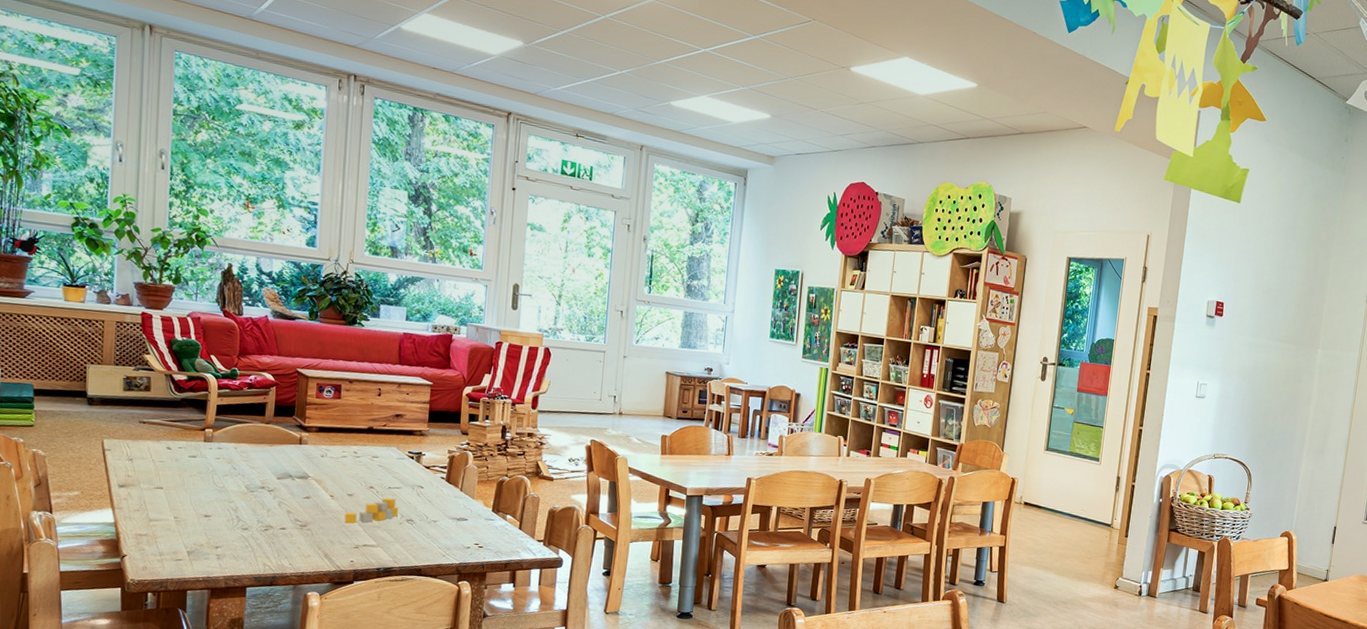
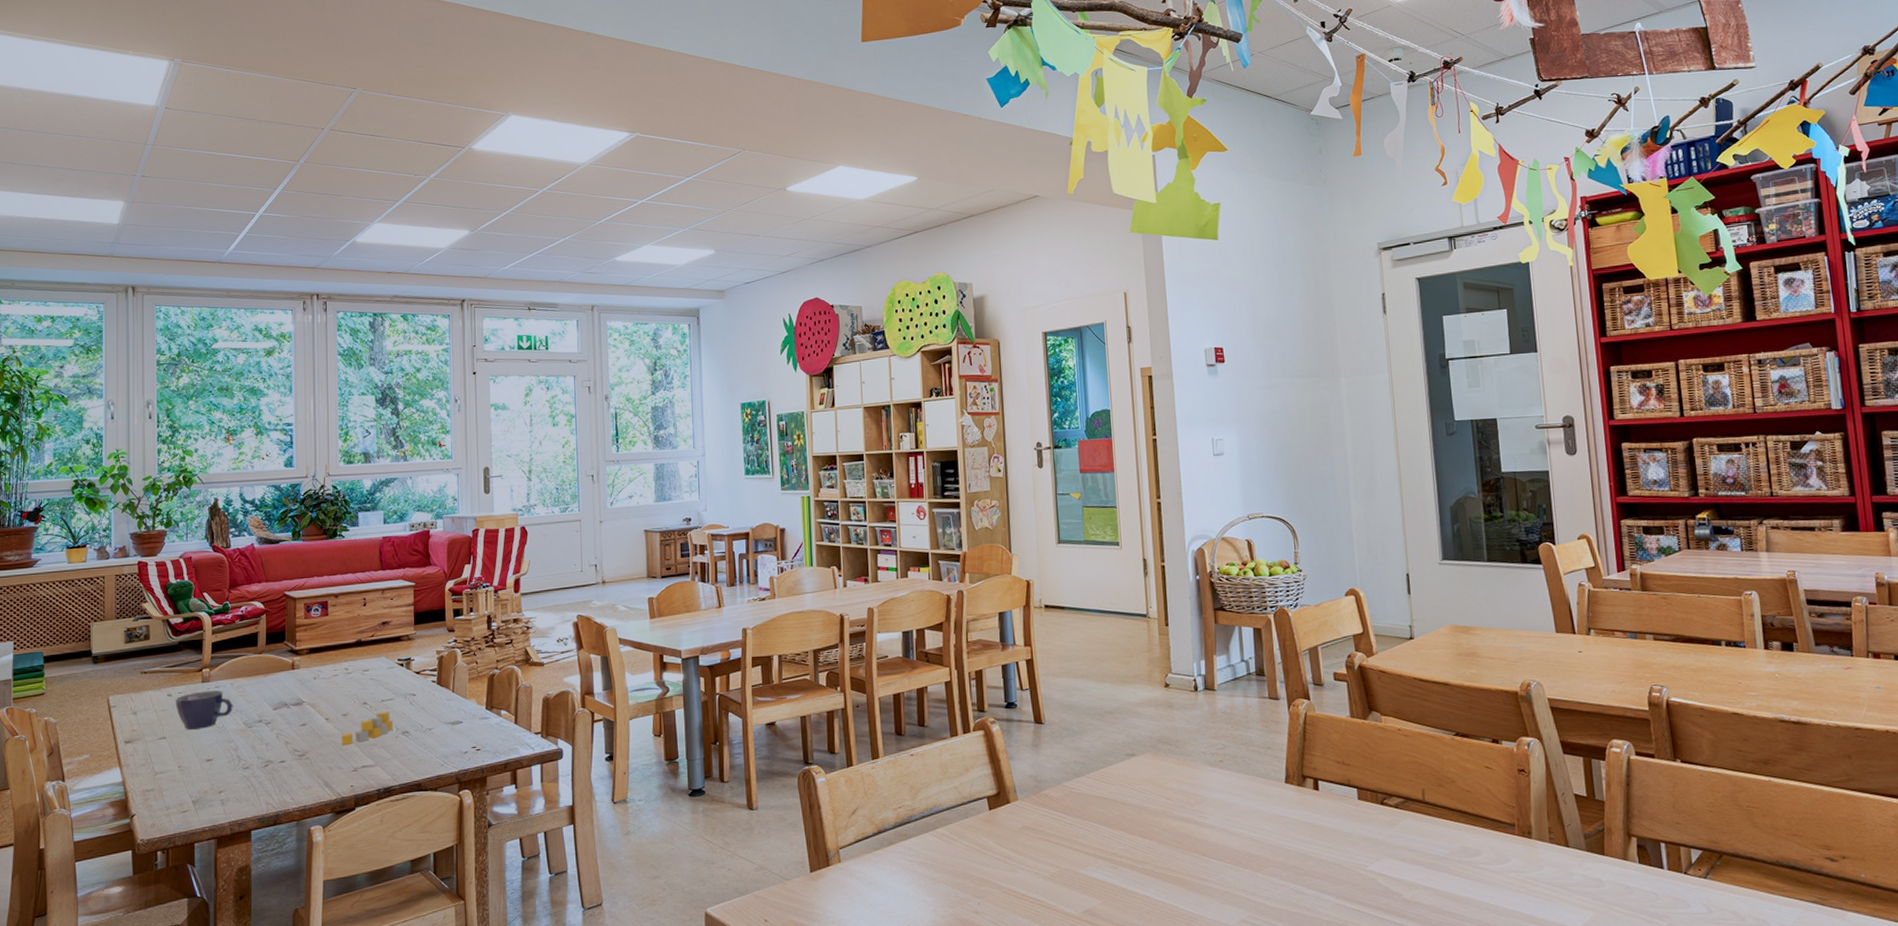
cup: none [174,449,235,486] -> present [175,690,233,730]

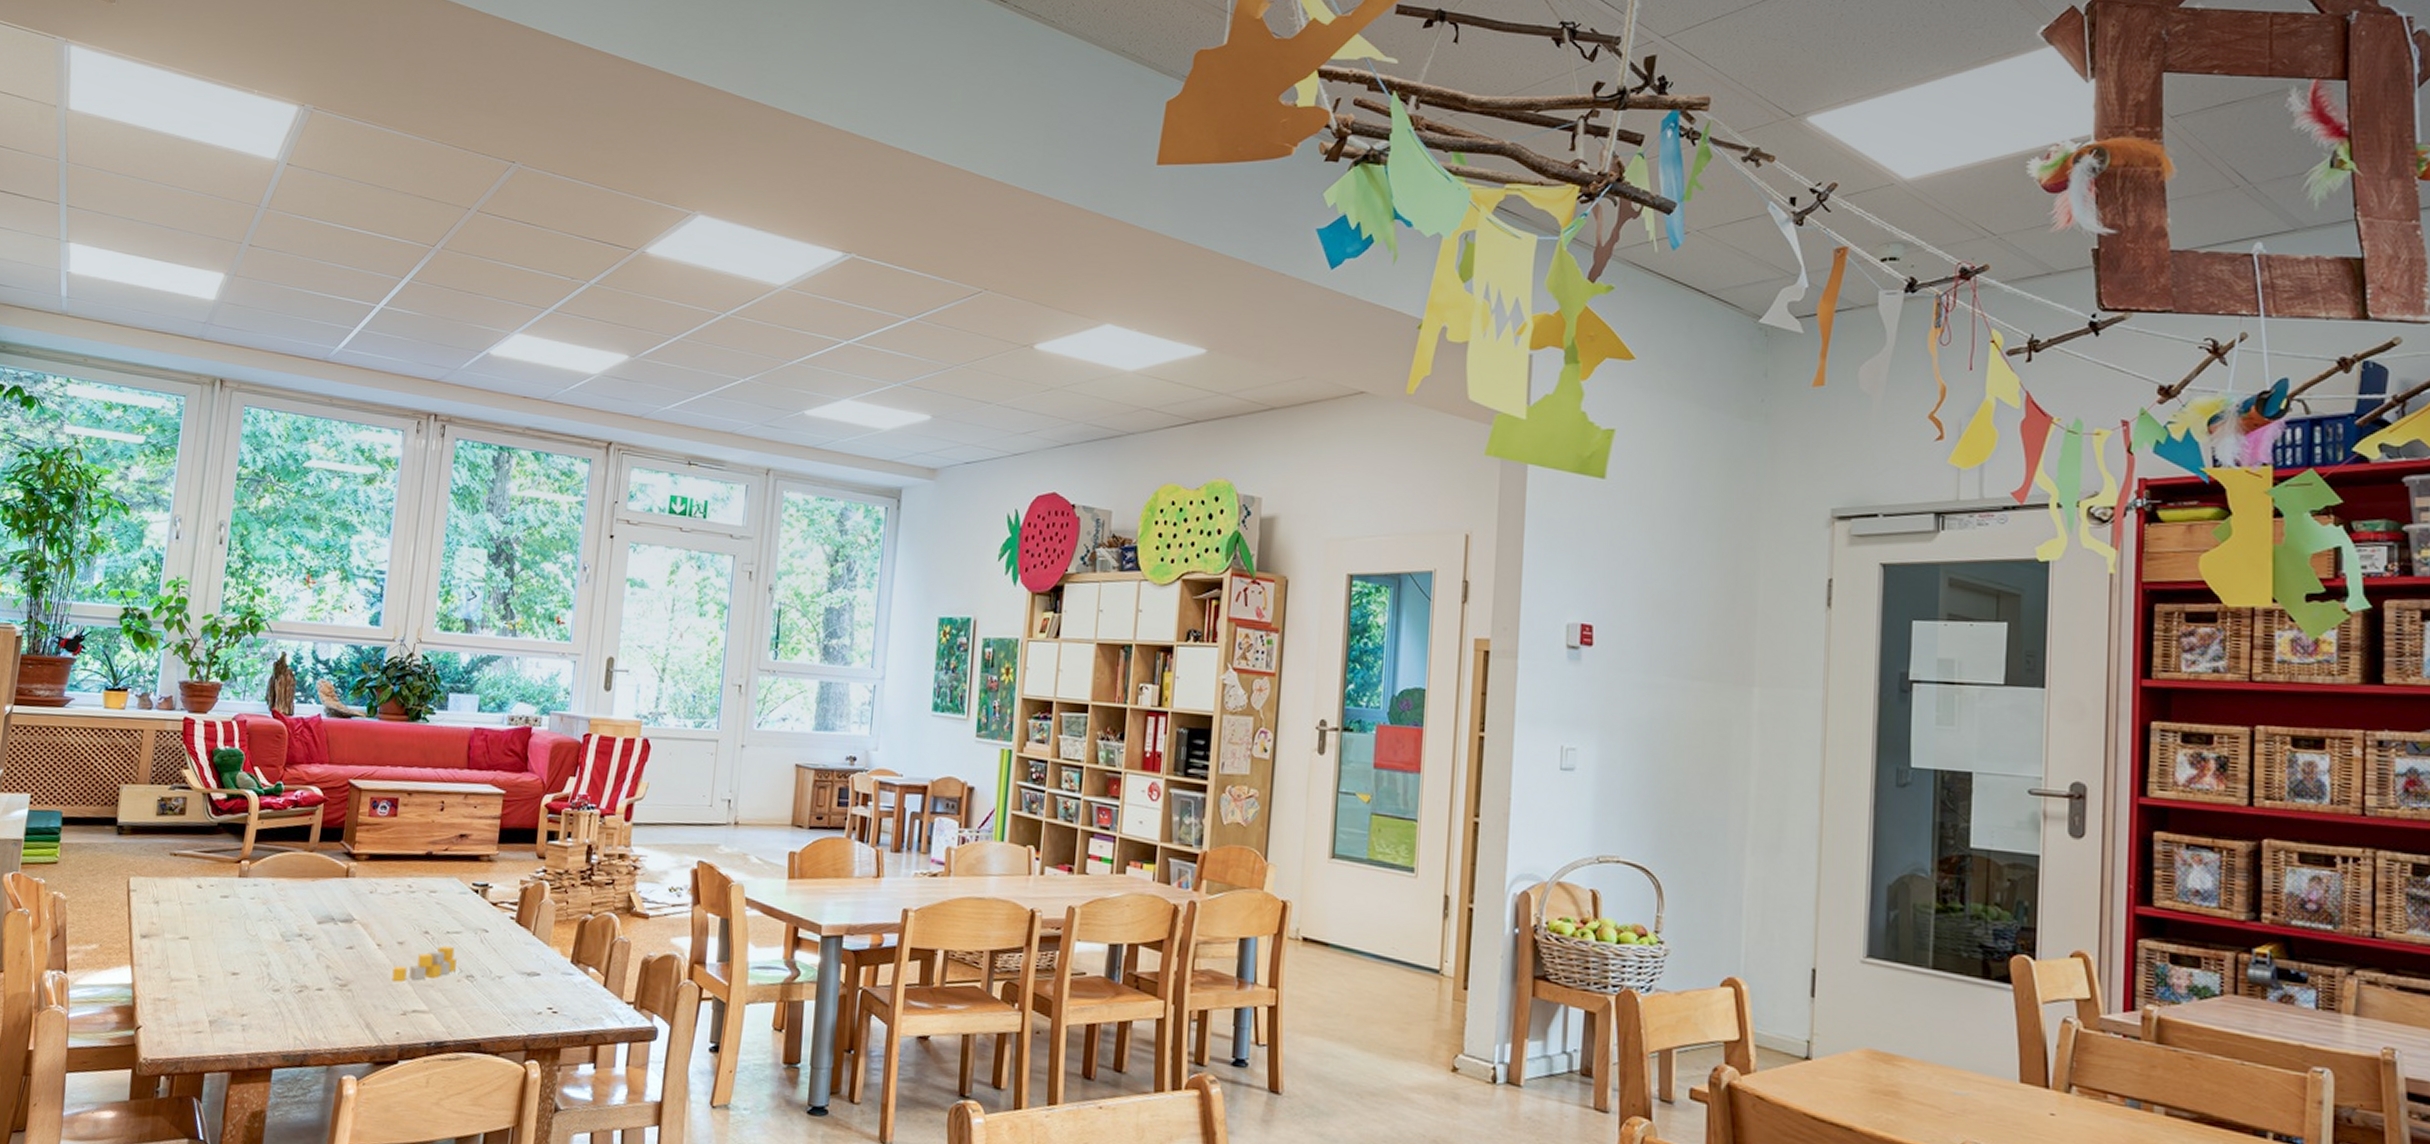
cup: present [175,690,233,730] -> none [204,887,271,934]

